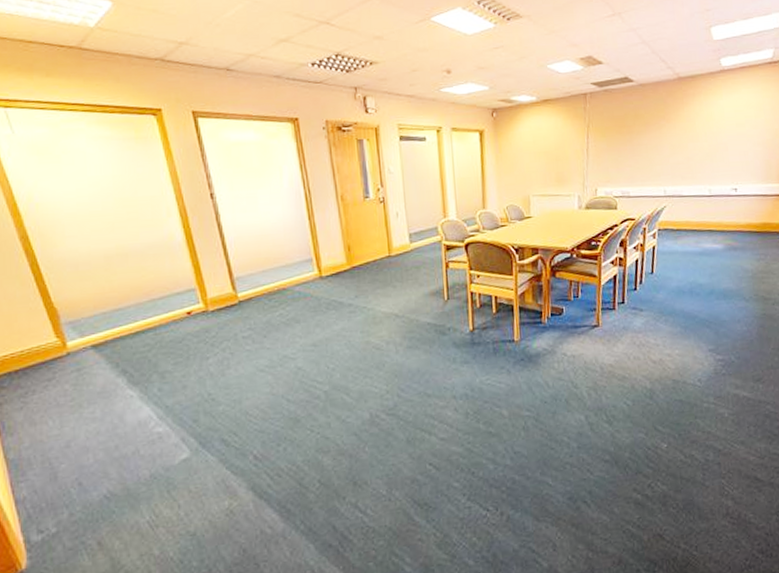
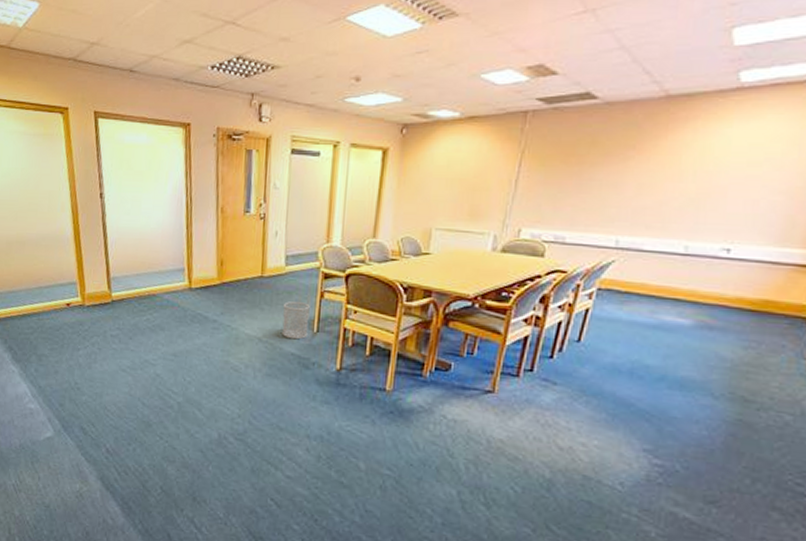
wastebasket: none [413,274,440,310] -> present [282,301,310,340]

